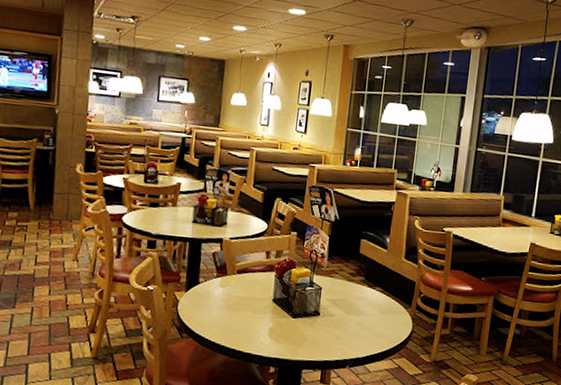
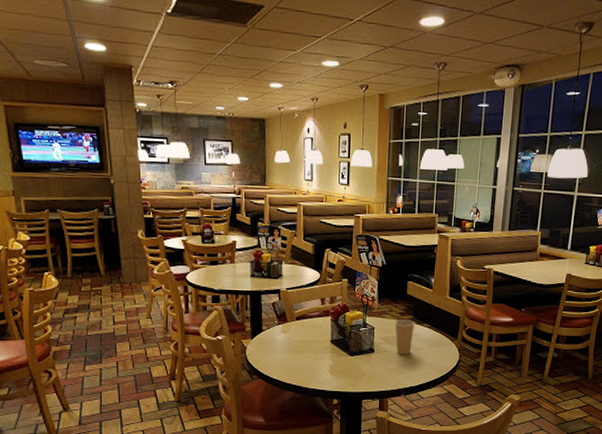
paper cup: none [344,280,366,321] -> present [394,320,415,355]

